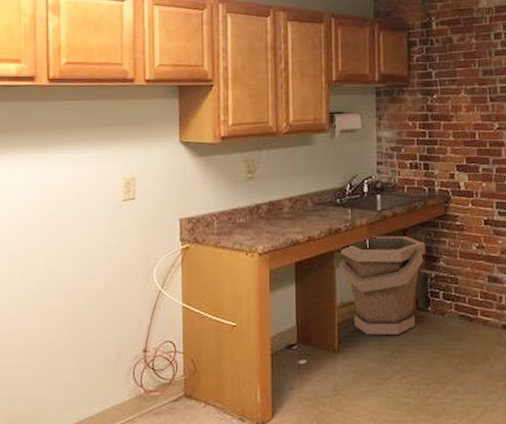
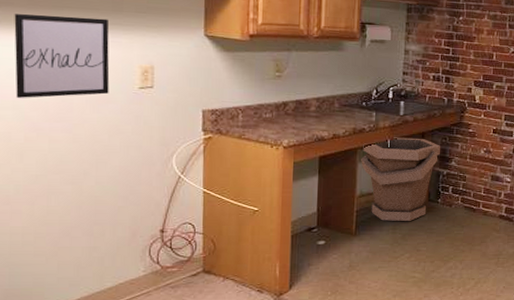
wall art: none [19,135,97,218] -> present [14,14,110,98]

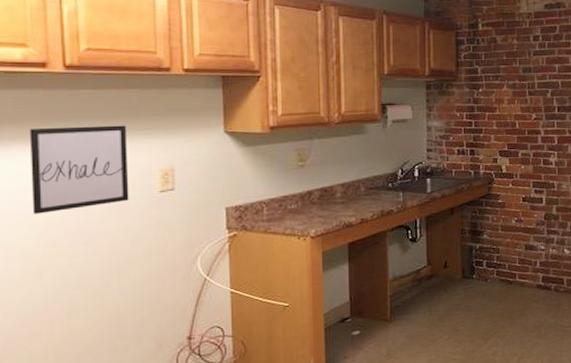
bucket: present [361,137,441,222] -> none [391,214,472,304]

